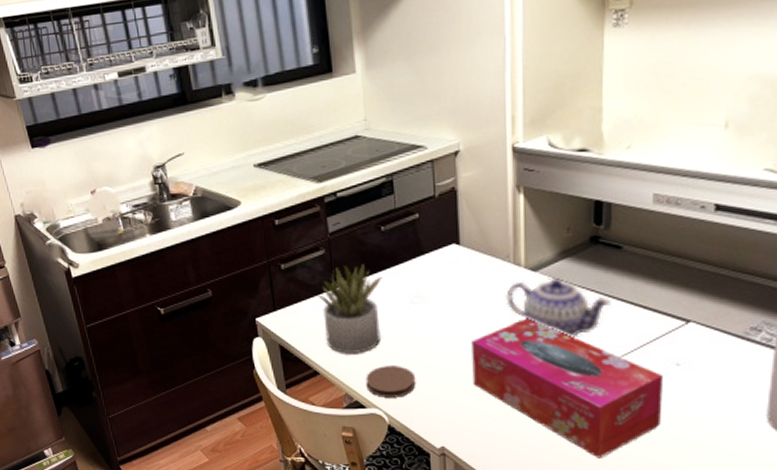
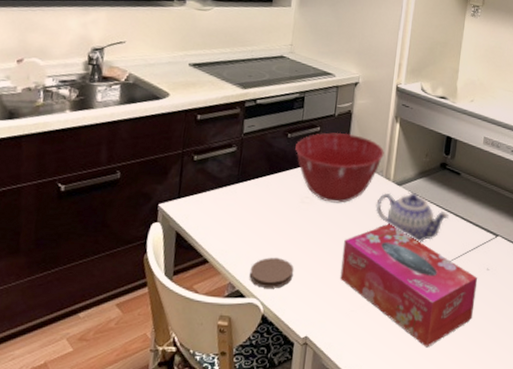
succulent plant: present [316,265,382,353] -> none [221,163,281,244]
mixing bowl: none [392,215,508,300] -> present [295,132,384,203]

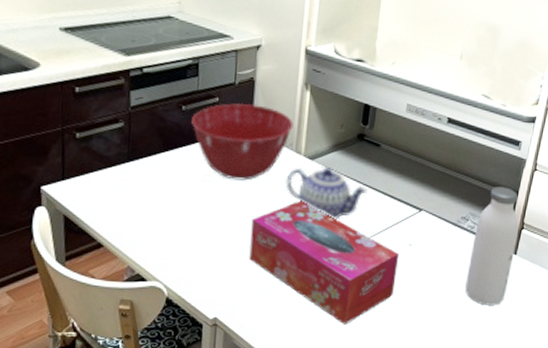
coaster: present [249,257,294,288] -> none [149,240,198,271]

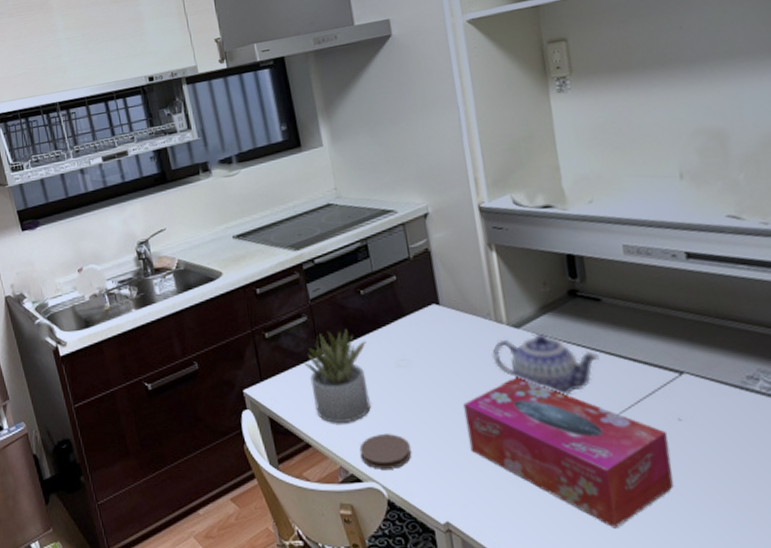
succulent plant: none [110,140,178,227] -> present [302,330,371,423]
coaster: none [149,240,198,271] -> present [359,434,412,469]
mixing bowl: present [192,102,294,180] -> none [372,276,486,362]

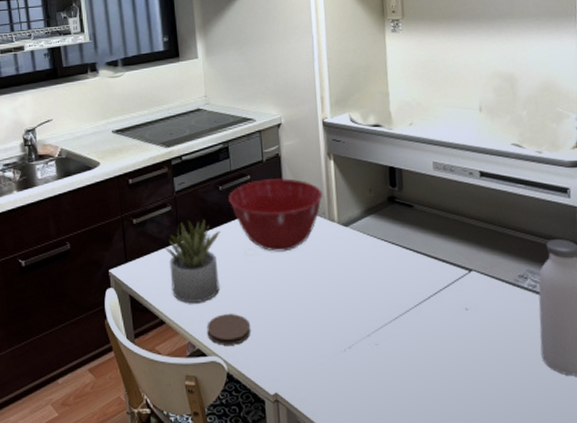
mixing bowl: none [372,276,486,362] -> present [229,177,323,252]
tissue box: present [463,377,674,529] -> none [297,268,459,400]
teapot: present [492,334,599,395] -> none [324,233,408,285]

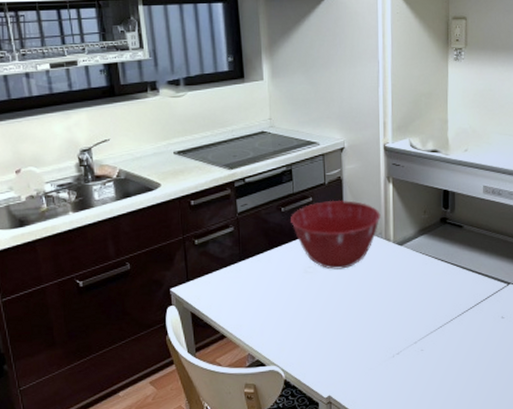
succulent plant: present [163,220,220,303] -> none [225,240,281,318]
coaster: present [207,314,251,345] -> none [266,327,308,356]

